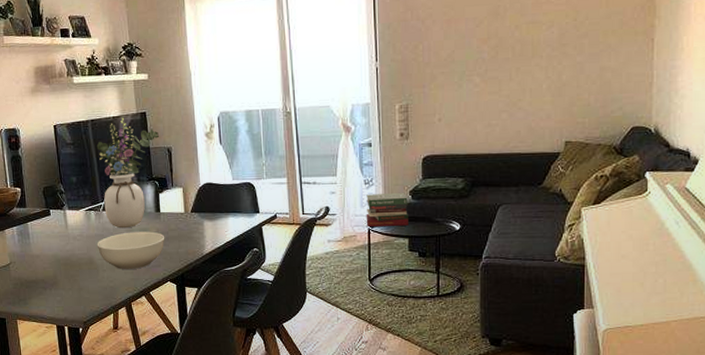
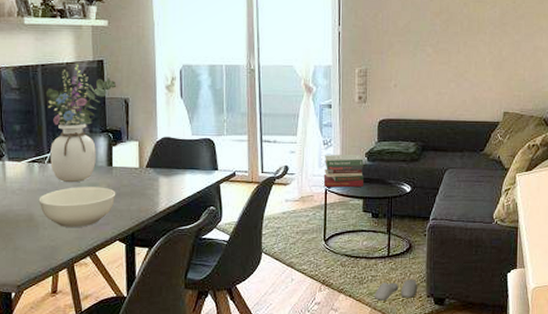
slippers: none [423,320,470,340] -> present [374,280,417,301]

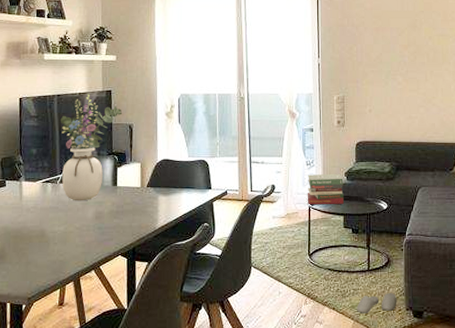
bowl: present [38,187,116,228] -> none [50,205,120,244]

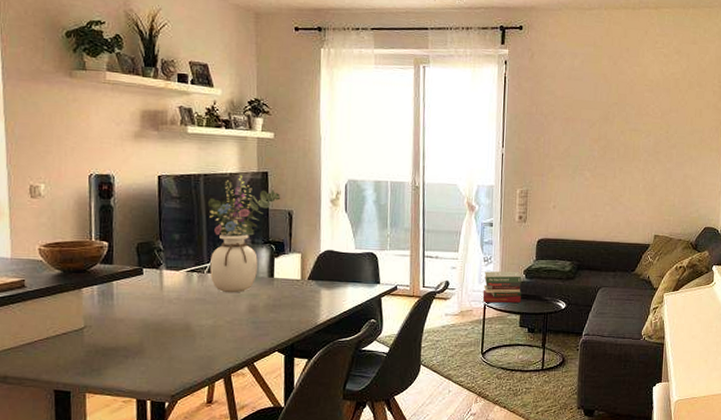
slippers: present [356,293,396,314] -> none [527,392,569,412]

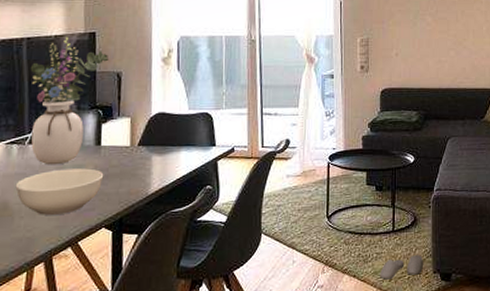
bowl: none [196,297,277,339] -> present [15,168,104,216]
books: present [482,271,522,303] -> none [326,124,367,161]
slippers: none [527,392,569,412] -> present [379,255,423,280]

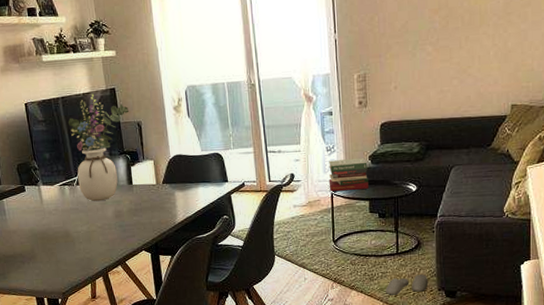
bowl: present [15,168,104,216] -> none [72,203,138,242]
books: none [326,124,367,161] -> present [328,157,369,192]

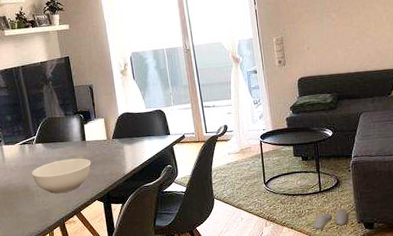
bouquet: present [68,93,130,202] -> none [27,62,82,158]
bowl: none [72,203,138,242] -> present [31,158,91,194]
books: present [328,157,369,192] -> none [256,108,292,140]

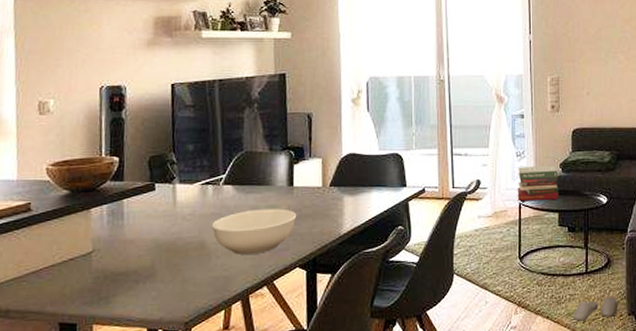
books: none [256,108,292,140] -> present [517,165,558,202]

